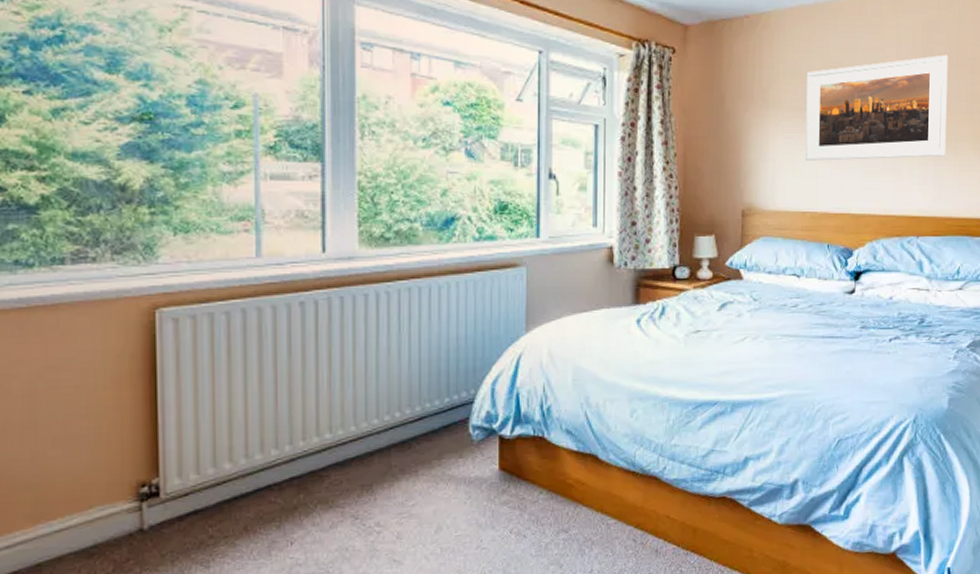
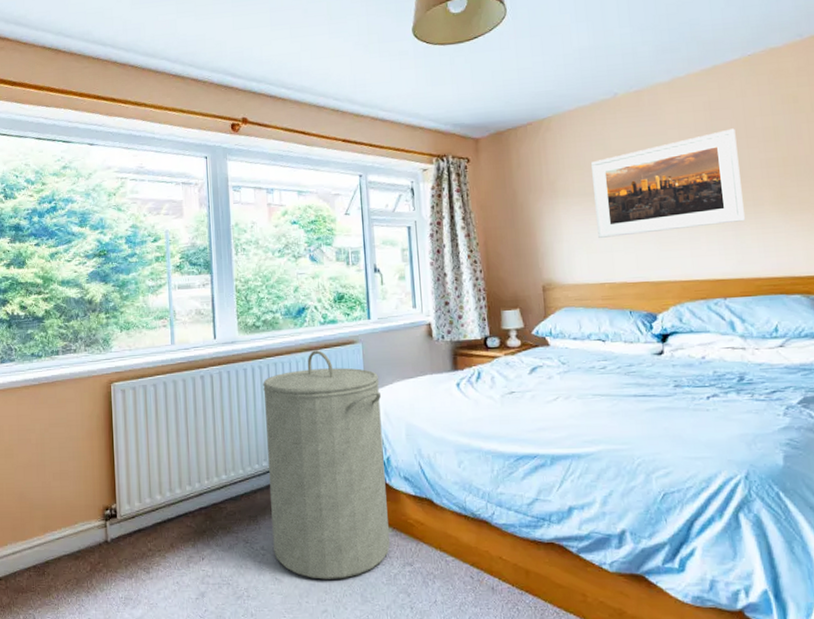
laundry hamper: none [390,273,545,557] -> present [263,350,390,580]

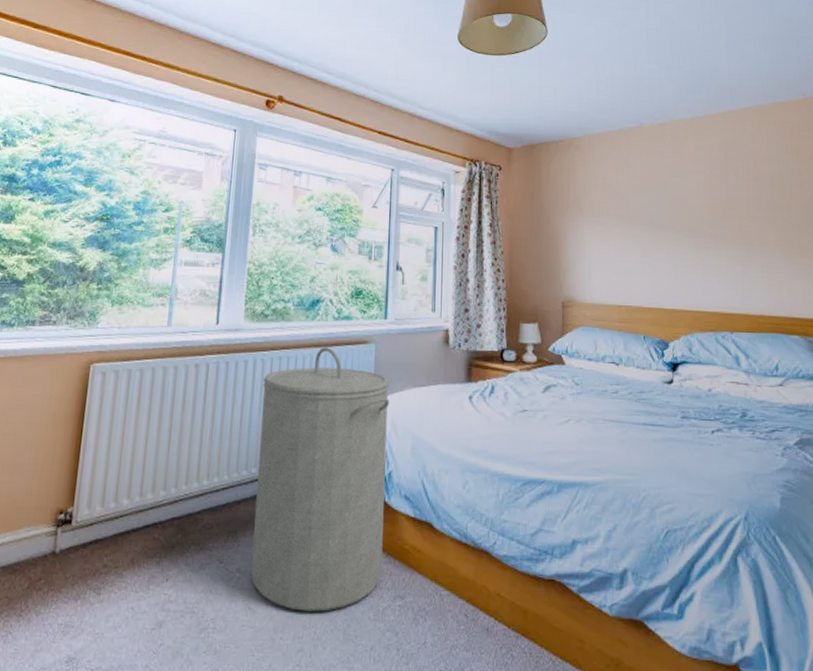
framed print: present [590,128,745,238] -> none [615,170,752,261]

